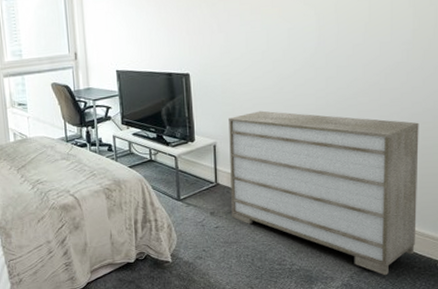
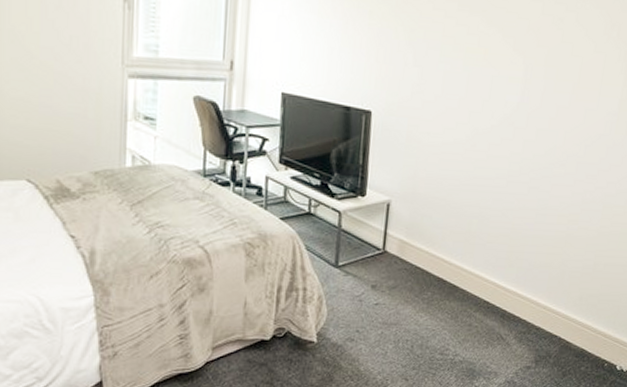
dresser: present [229,110,419,276] -> none [396,168,611,374]

